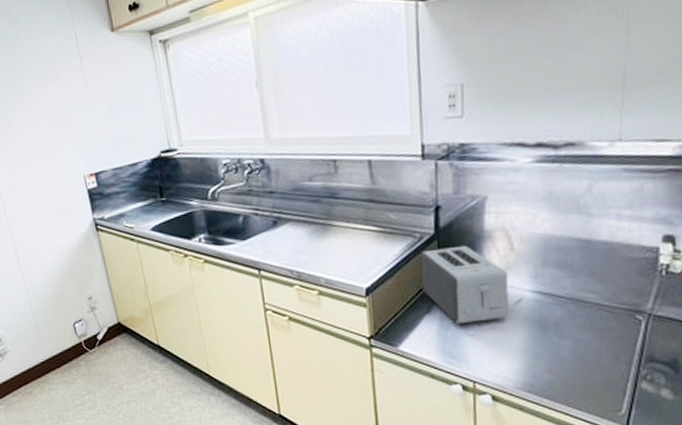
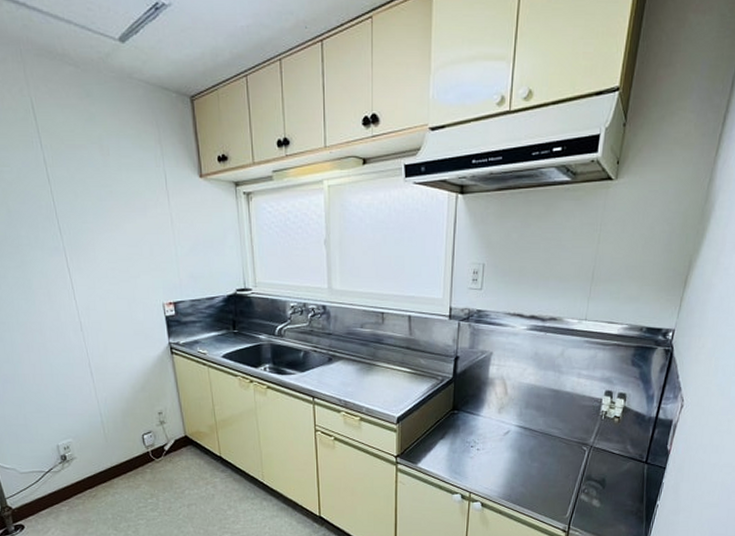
toaster: present [421,246,509,323] -> none [439,389,502,448]

